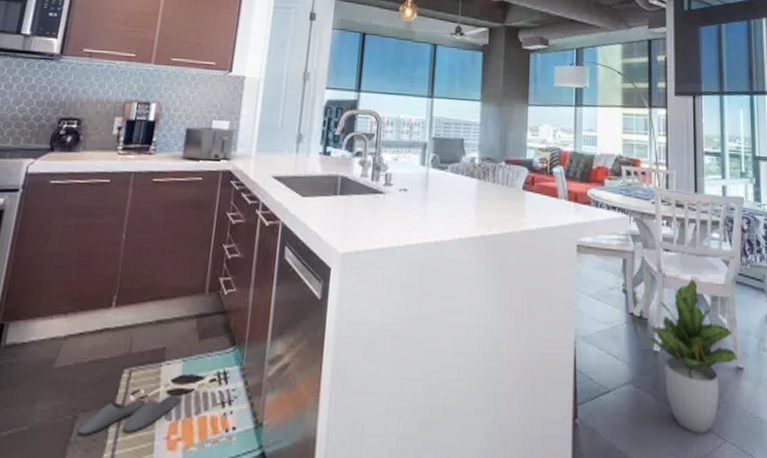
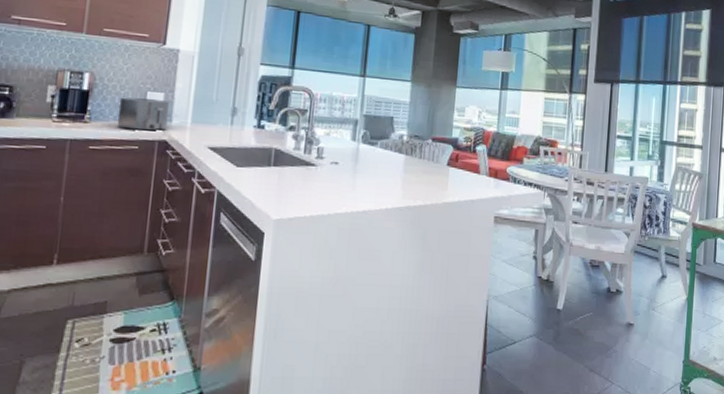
slippers: present [77,394,180,435] -> none [25,342,122,377]
potted plant: present [645,278,738,433] -> none [550,248,630,377]

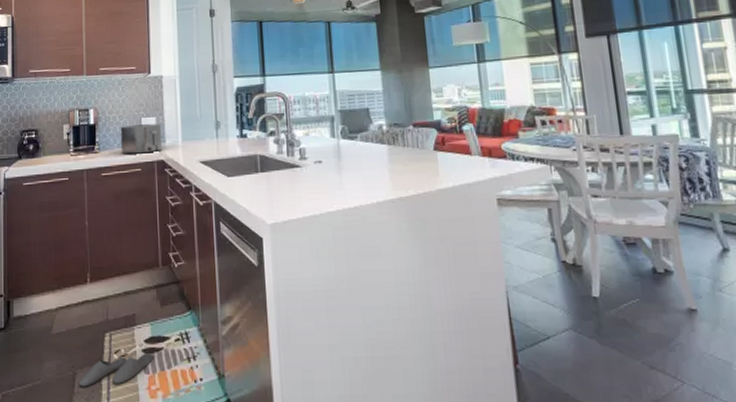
slippers: none [25,342,122,377] -> present [78,352,153,387]

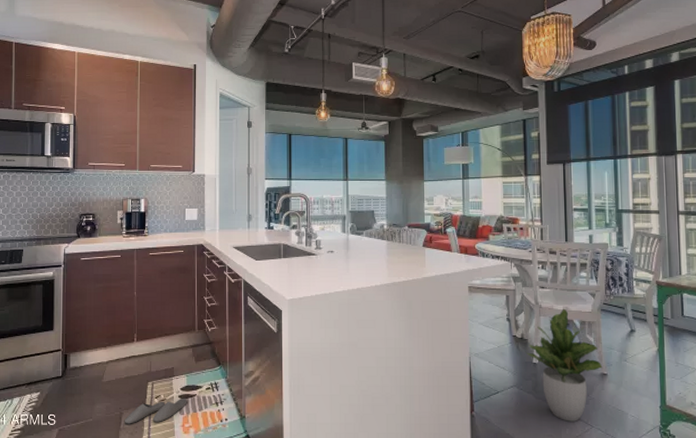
toaster: present [120,123,163,155] -> none [167,213,202,239]
potted plant: none [582,222,689,376] -> present [526,308,603,422]

